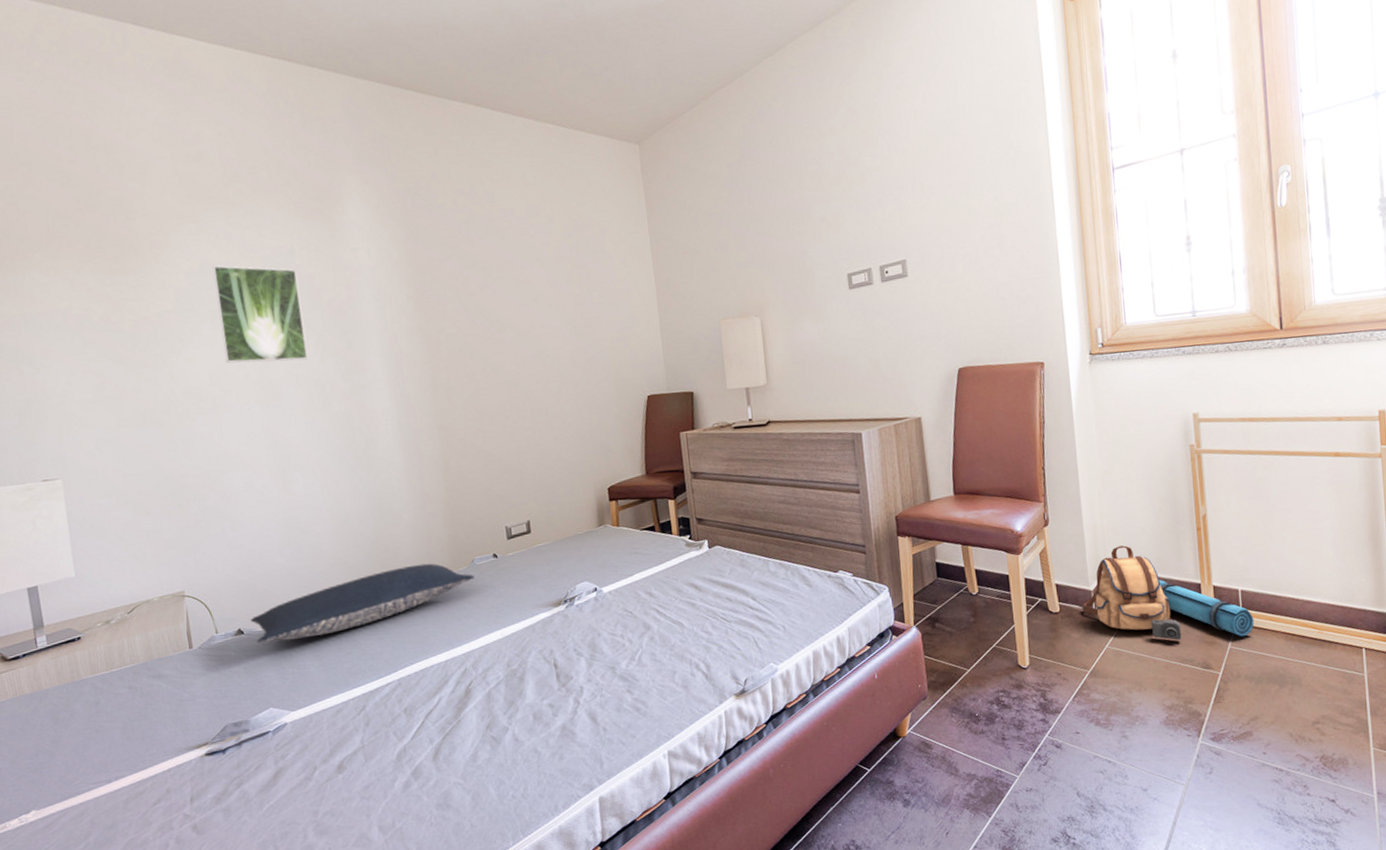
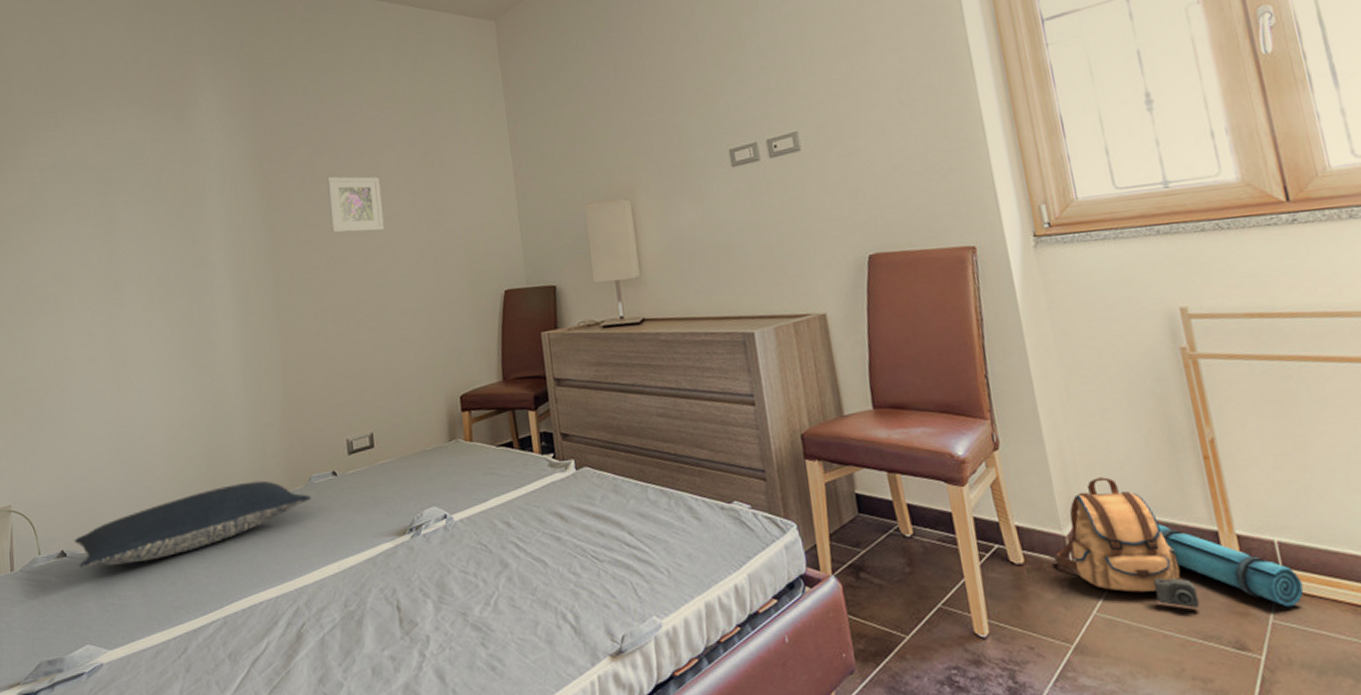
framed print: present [212,265,309,364] -> none [66,160,152,260]
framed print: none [480,288,536,342] -> present [327,176,385,233]

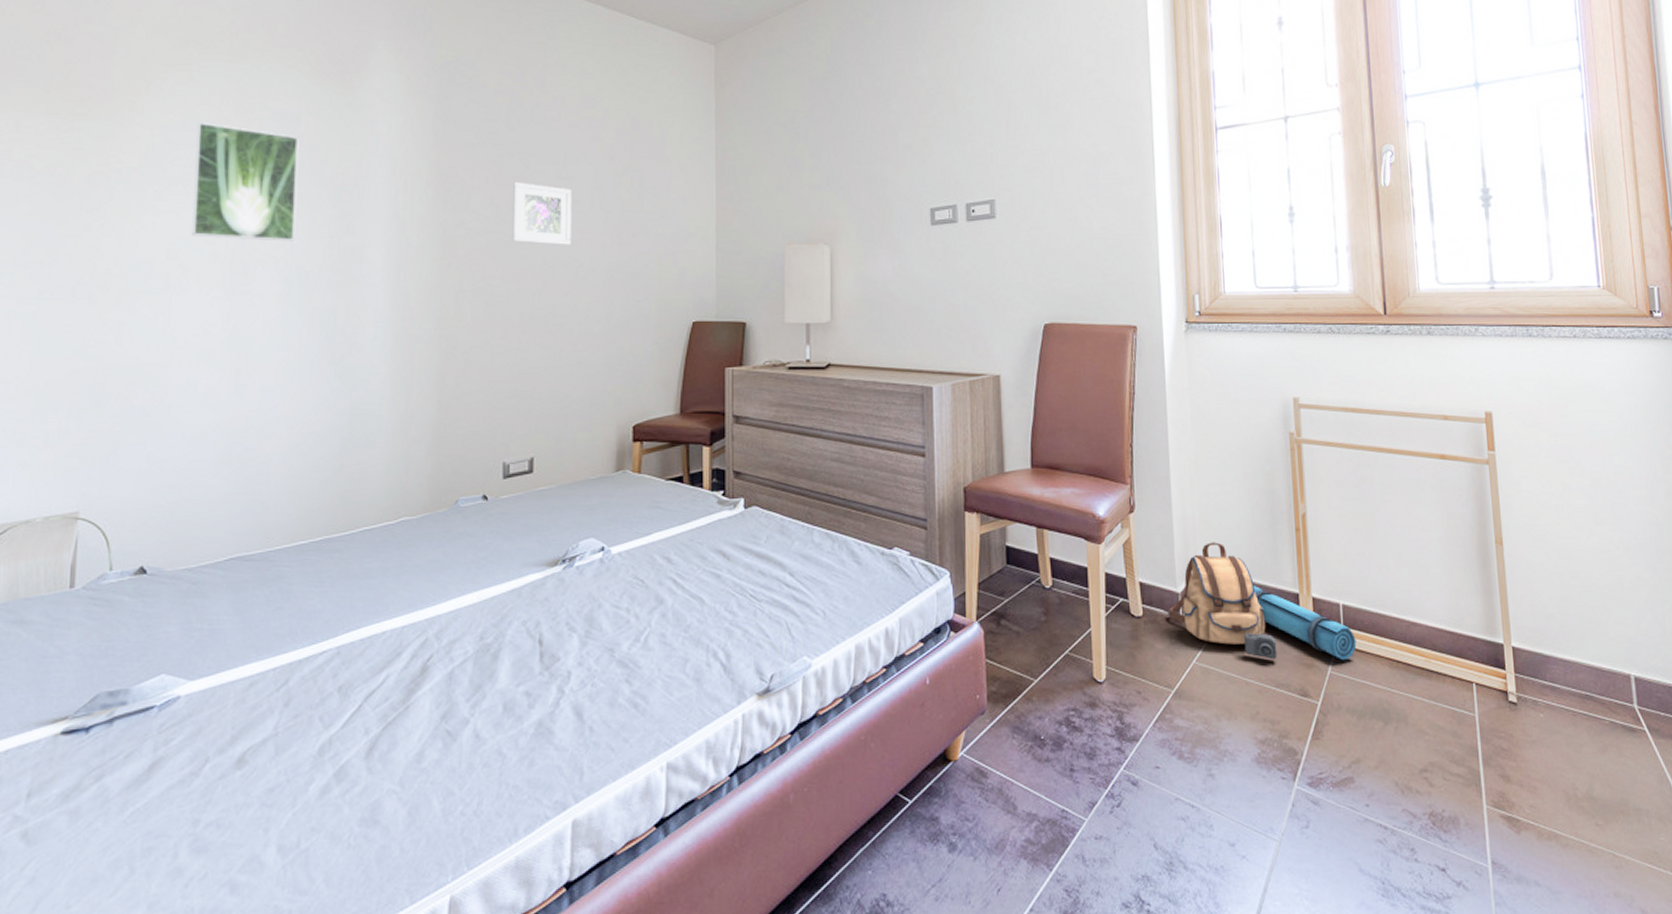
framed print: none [66,160,152,260] -> present [192,123,299,242]
pillow: present [74,480,311,569] -> none [158,500,455,588]

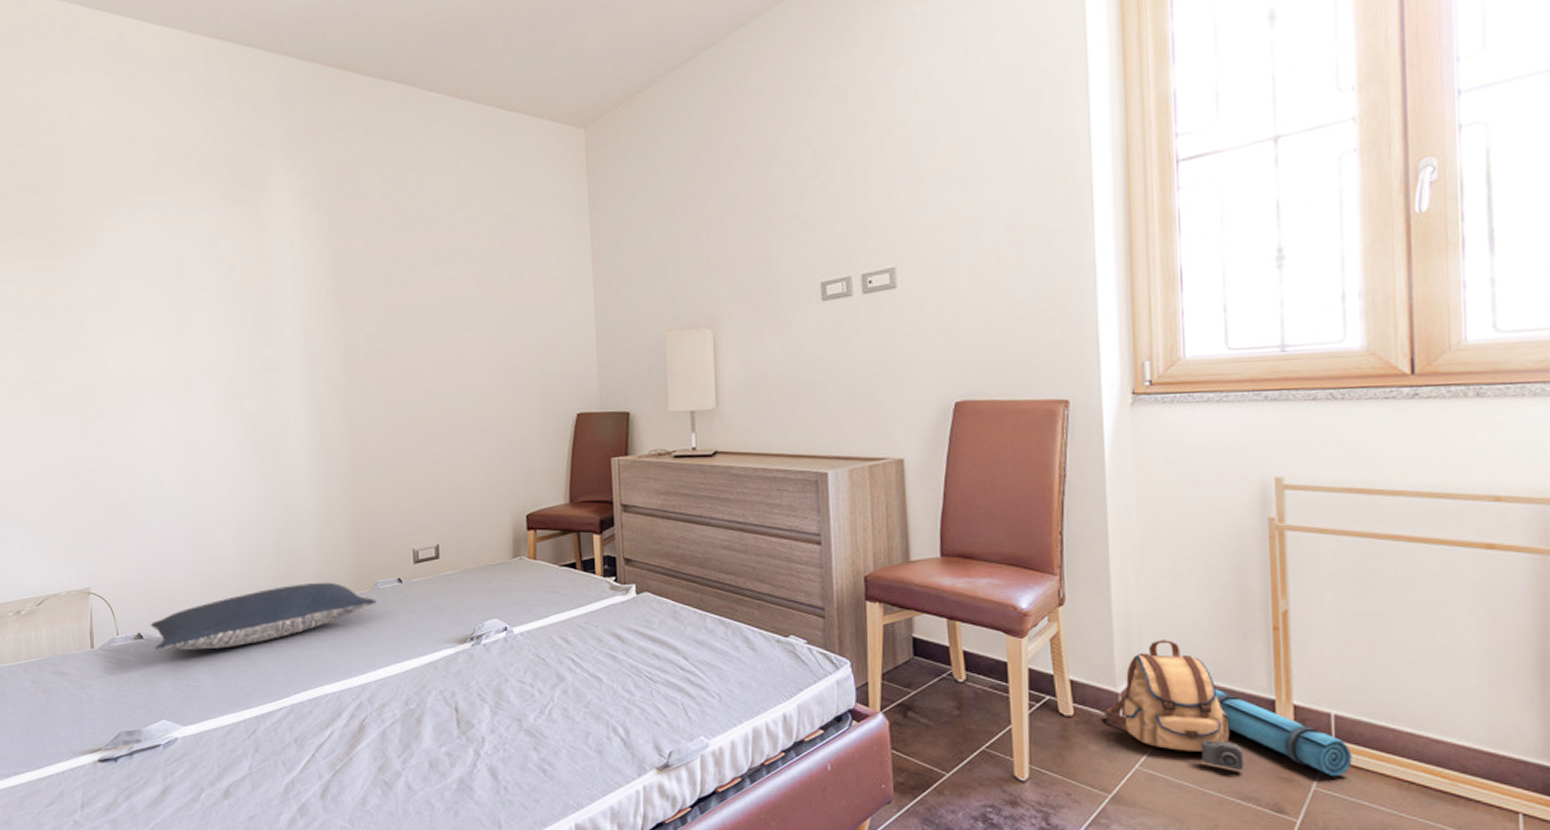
pillow: none [158,500,455,588] -> present [150,582,376,651]
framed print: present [192,123,299,242] -> none [139,253,225,355]
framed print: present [512,181,572,245] -> none [402,285,459,345]

